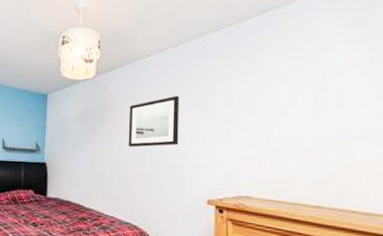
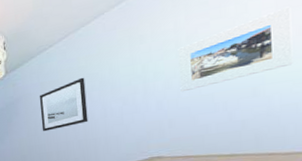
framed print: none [272,68,374,132] -> present [178,6,293,92]

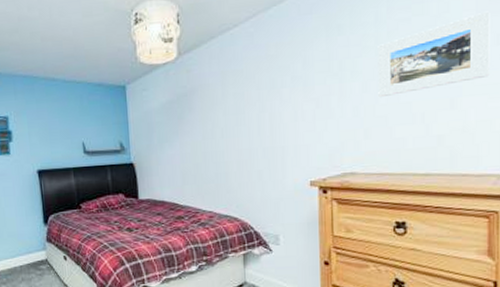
wall art: present [39,77,88,132] -> none [218,69,276,135]

